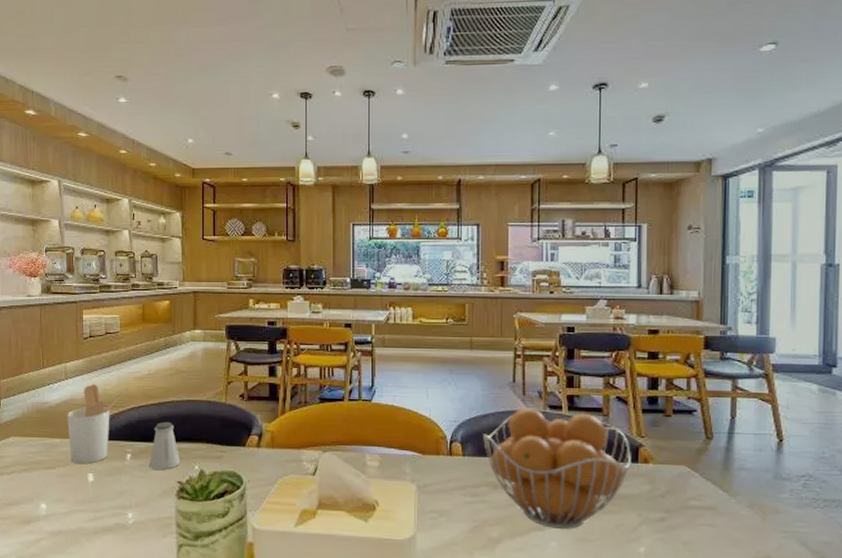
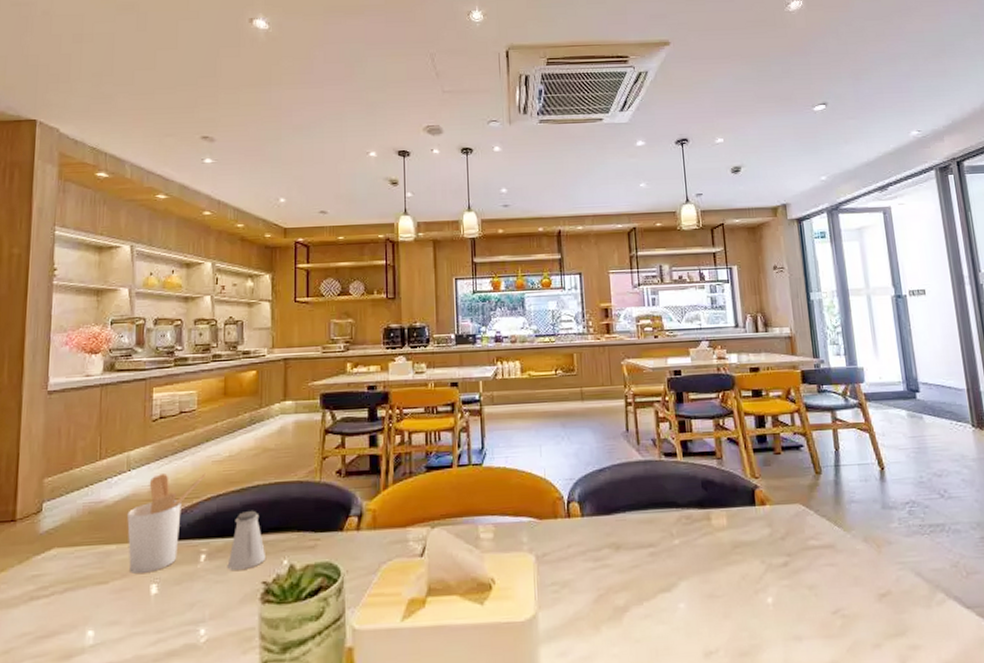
fruit basket: present [483,407,631,529] -> none [601,457,749,588]

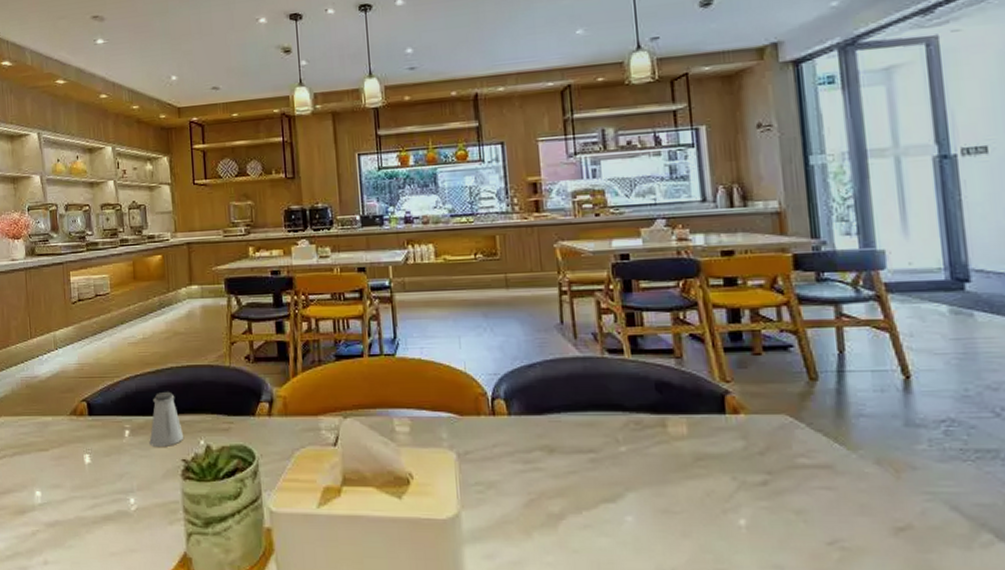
utensil holder: present [127,473,207,575] -> none [58,353,124,445]

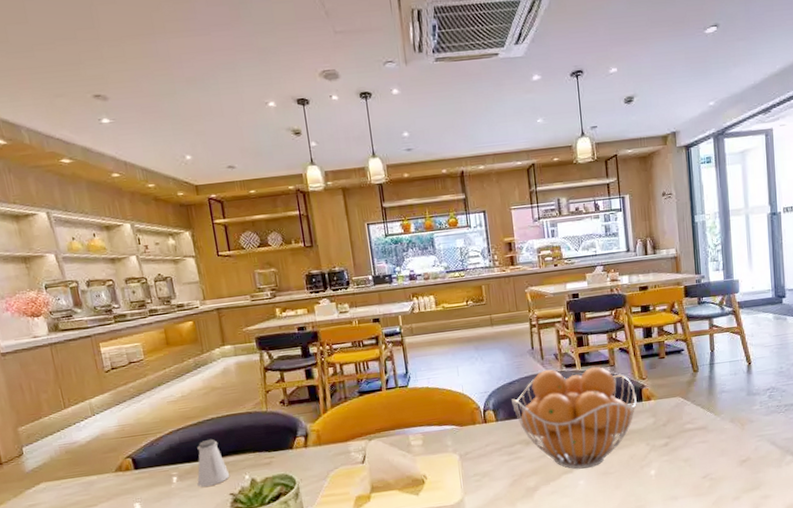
fruit basket: none [530,352,717,499] -> present [511,366,637,469]

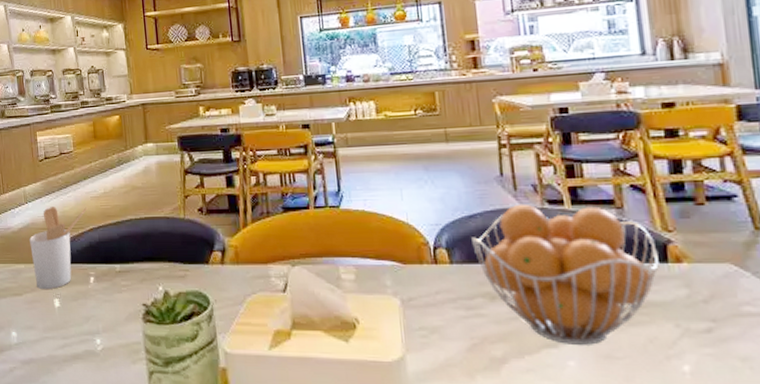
utensil holder: none [100,412,165,497] -> present [29,207,88,290]
saltshaker: present [197,438,229,487] -> none [112,241,143,292]

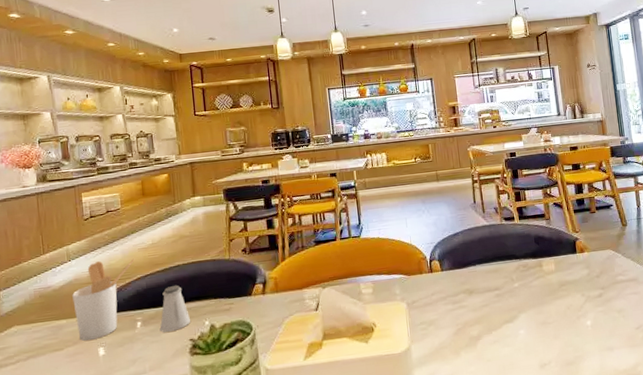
saltshaker: none [112,241,143,292] -> present [159,284,190,332]
fruit basket: present [471,203,659,345] -> none [456,220,572,319]

